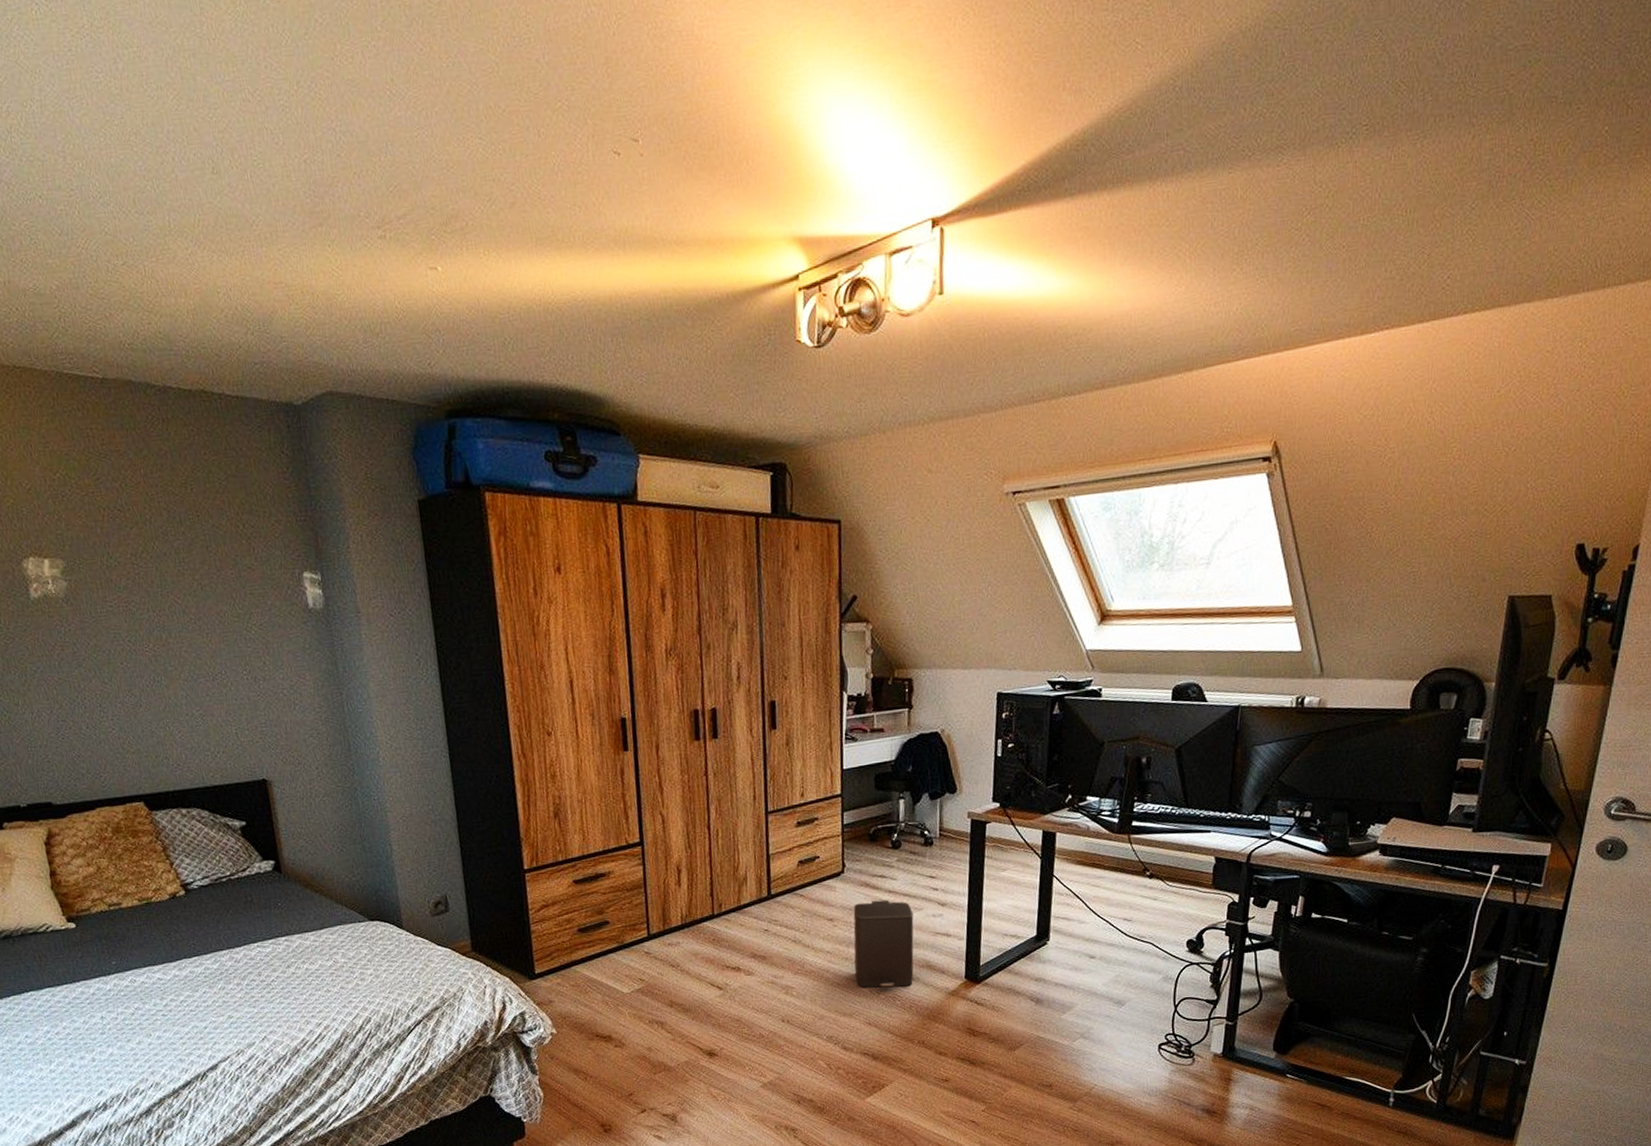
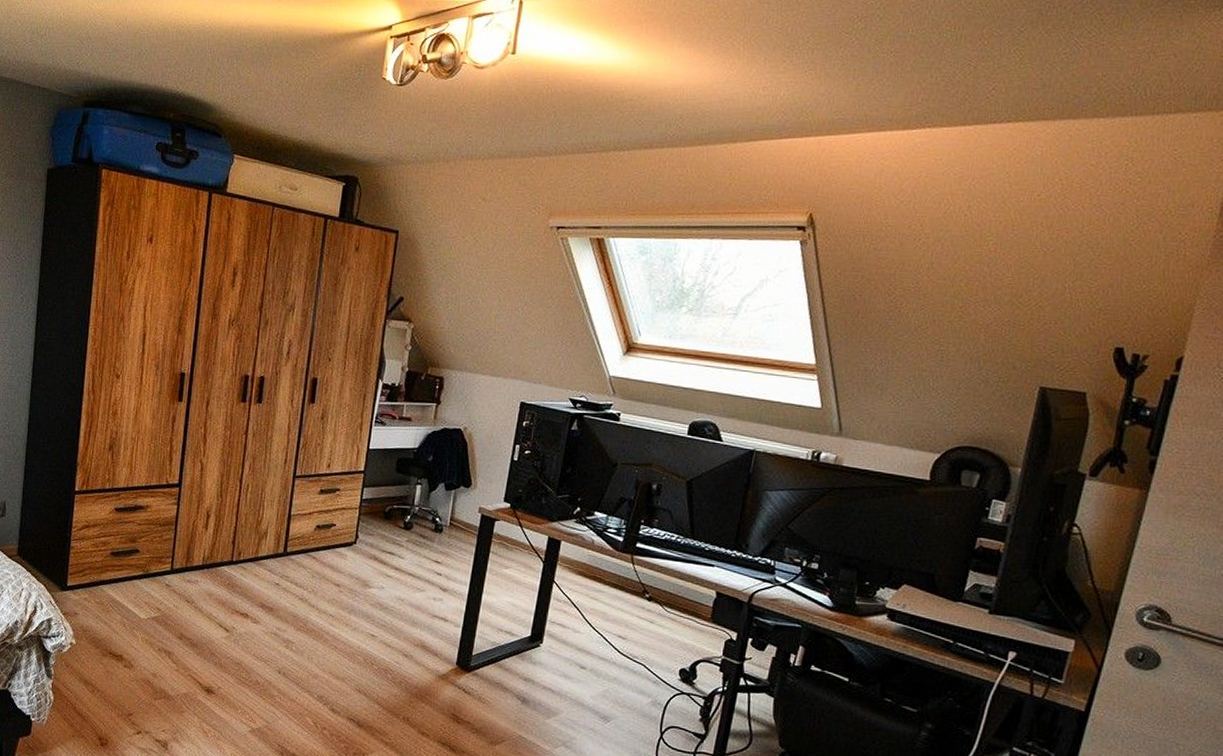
pedal bin: present [853,900,914,988] -> none [352,574,415,662]

